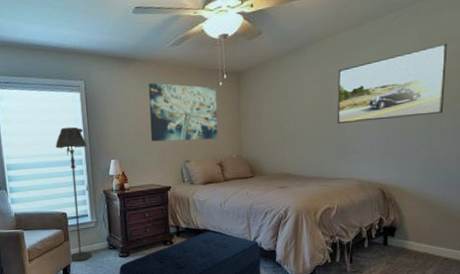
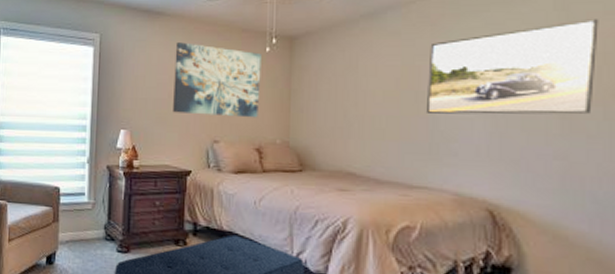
floor lamp: present [55,126,93,262] -> none [57,85,94,251]

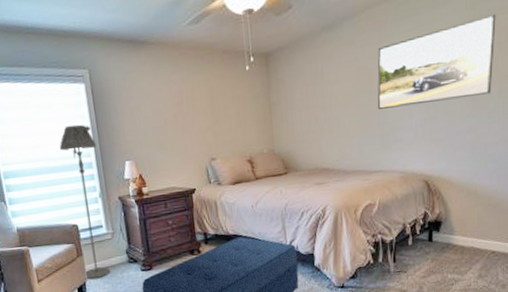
floor lamp: none [57,85,94,251] -> present [59,124,111,280]
wall art: present [173,42,262,118] -> none [164,69,246,138]

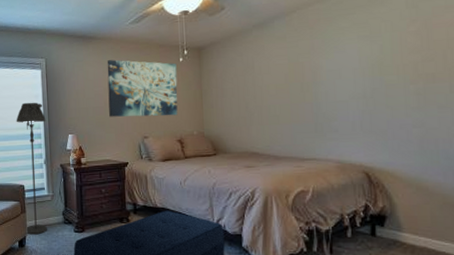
wall art: none [164,69,246,138] -> present [107,59,178,117]
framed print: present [377,14,496,109] -> none [310,13,442,100]

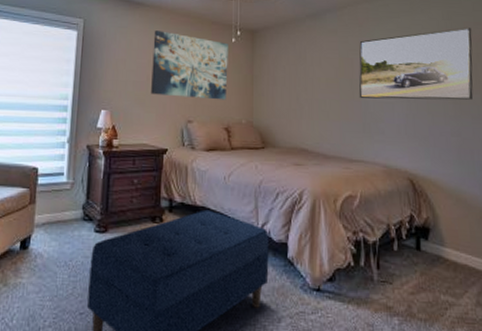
floor lamp: present [16,102,48,235] -> none [33,66,76,234]
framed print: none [310,13,442,100] -> present [358,28,473,100]

